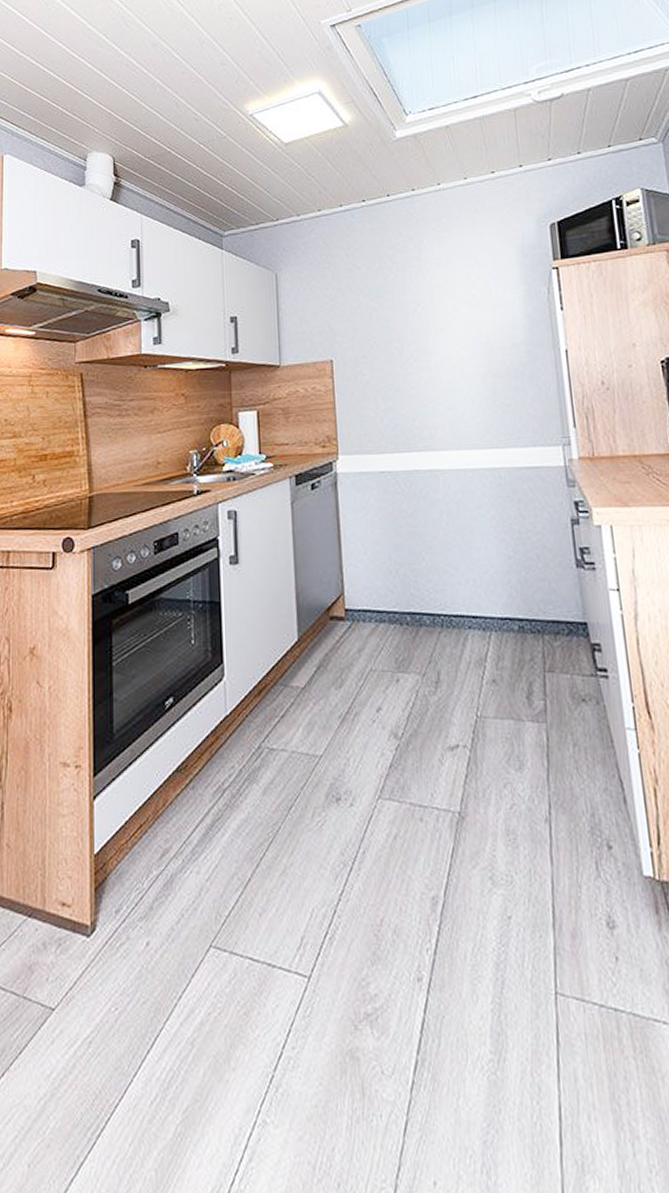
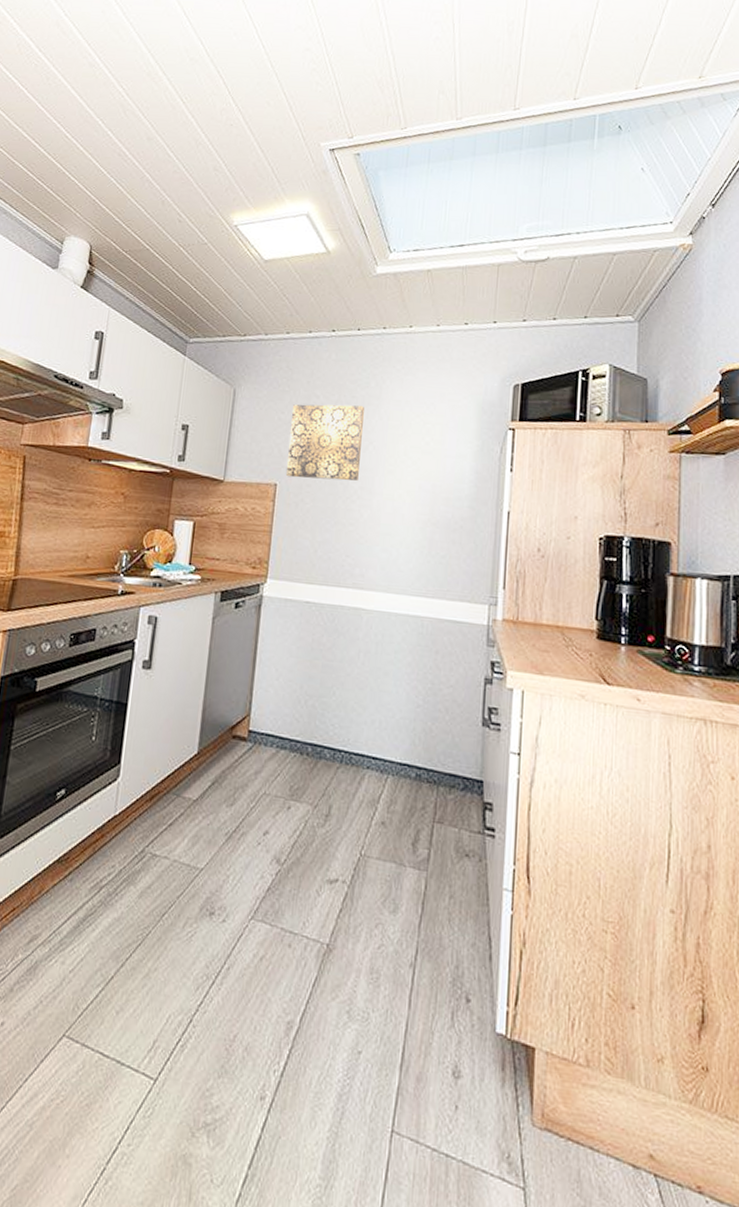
wall art: none [335,270,412,352] -> present [285,404,364,481]

